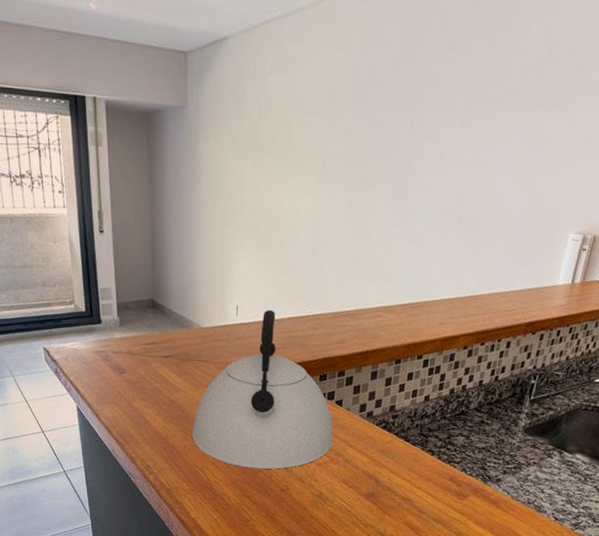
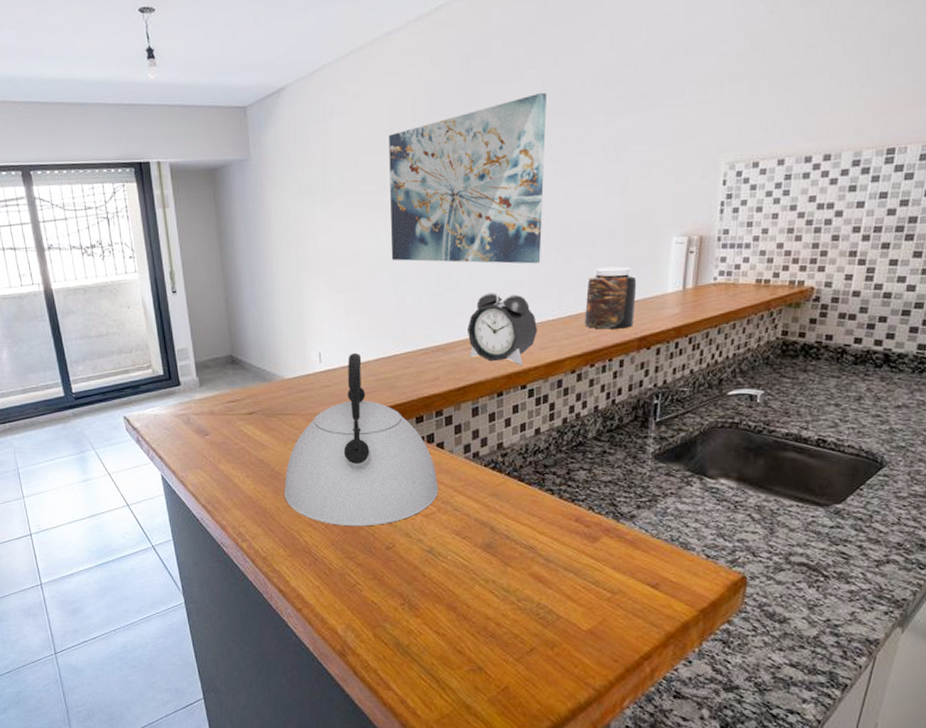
wall art: none [313,78,477,244] -> present [388,92,547,264]
alarm clock: none [375,266,439,338] -> present [466,292,537,366]
jar: none [481,254,533,313] -> present [584,266,637,329]

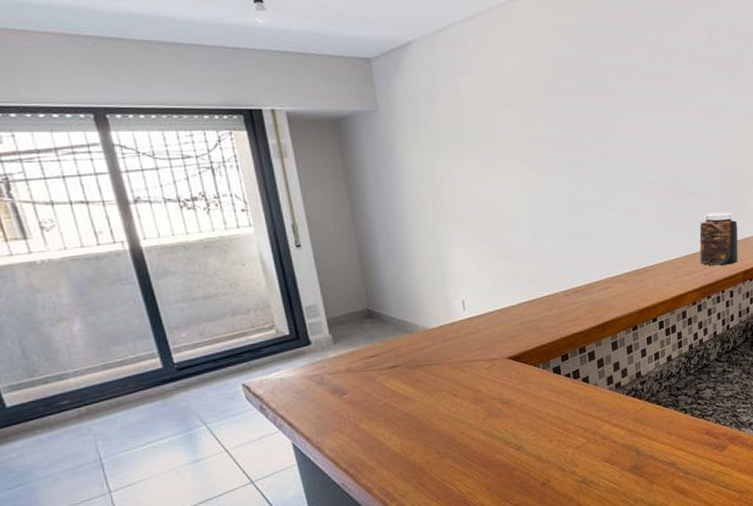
kettle: present [284,352,439,527] -> none [434,298,587,470]
wall art: present [388,92,547,264] -> none [518,63,661,211]
alarm clock: present [466,292,537,366] -> none [601,237,662,301]

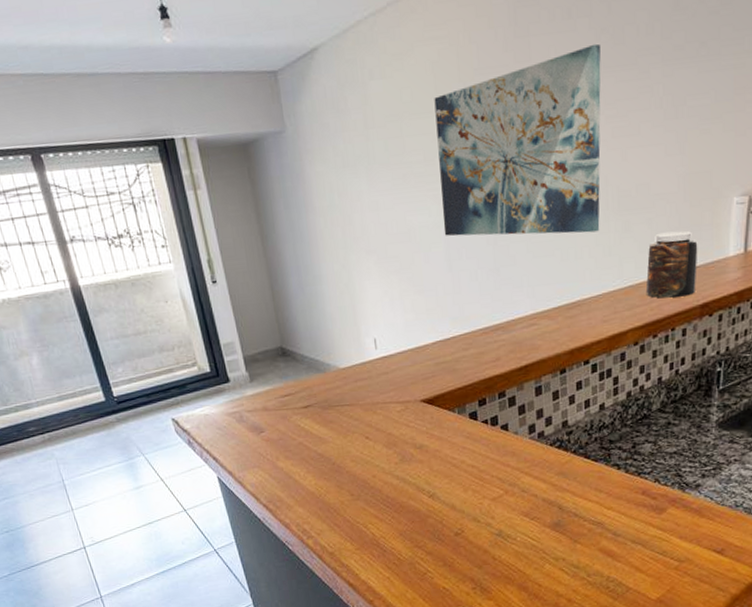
wall art: none [518,63,661,211] -> present [434,43,601,236]

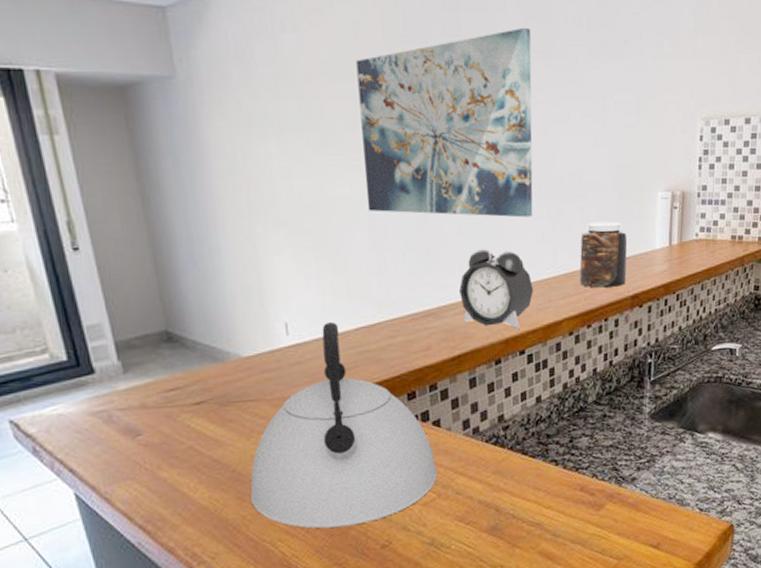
kettle: none [347,336,505,516] -> present [250,321,438,529]
alarm clock: none [526,265,598,341] -> present [458,249,533,330]

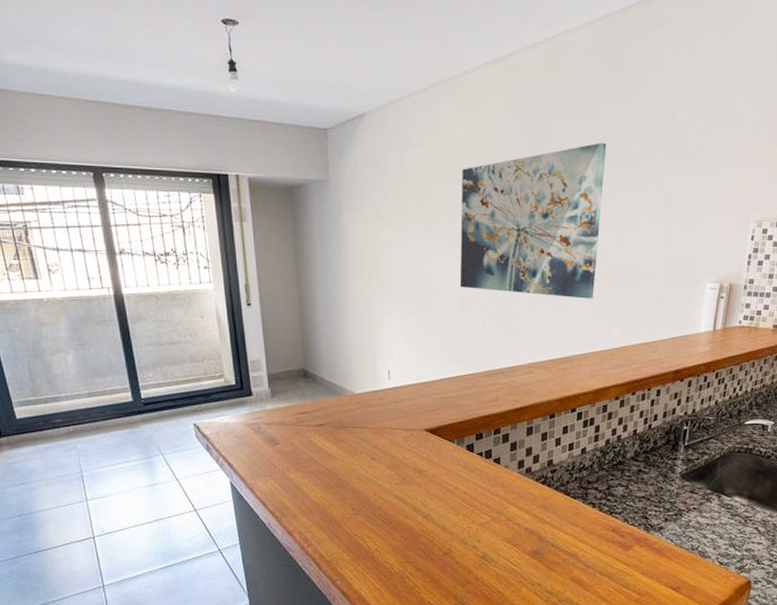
kettle: present [250,321,438,529] -> none [350,372,494,534]
alarm clock: present [458,249,533,330] -> none [525,323,588,391]
jar: present [579,221,628,288] -> none [628,306,675,362]

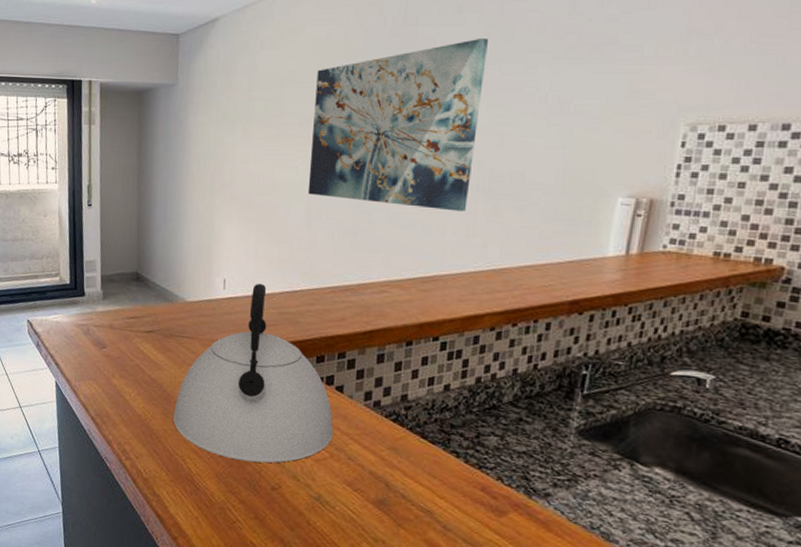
kettle: none [350,372,494,534] -> present [173,283,334,463]

